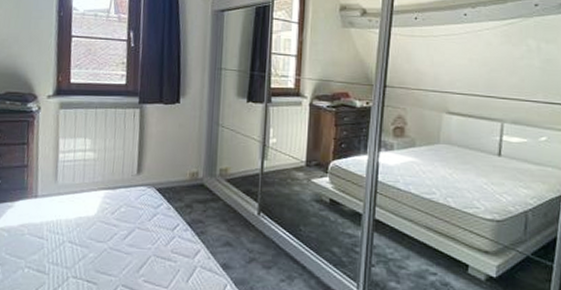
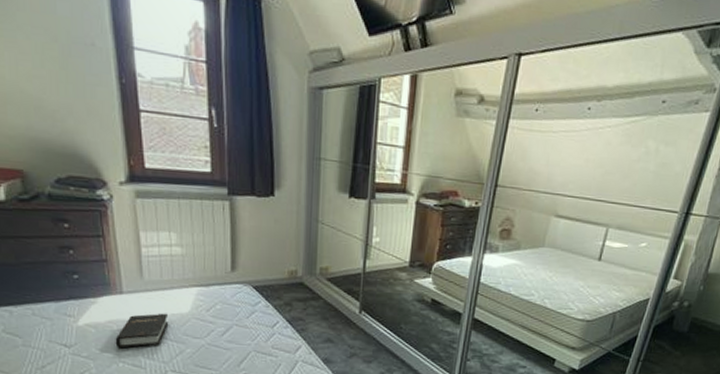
hardback book: none [24,216,76,253] -> present [115,313,169,349]

